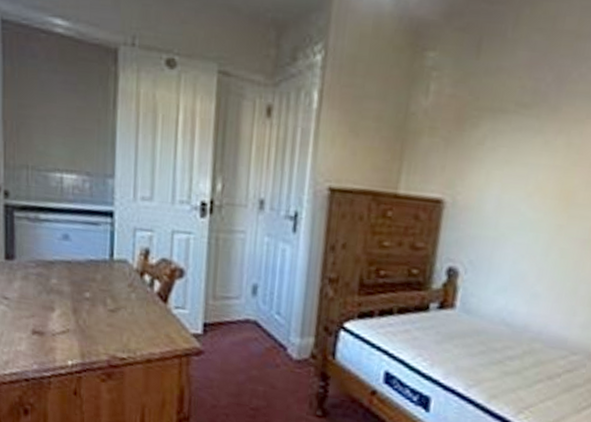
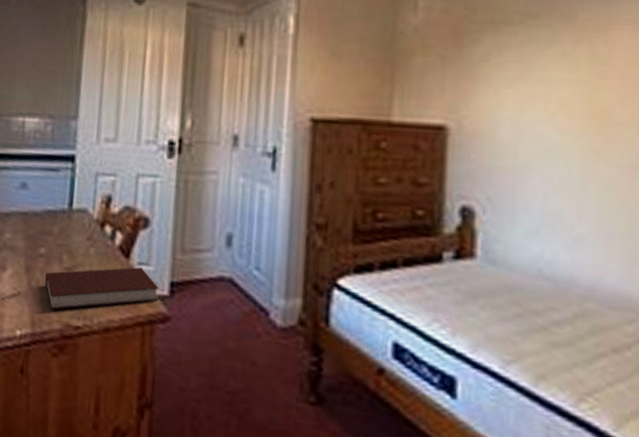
notebook: none [91,310,194,345] -> present [45,266,159,310]

